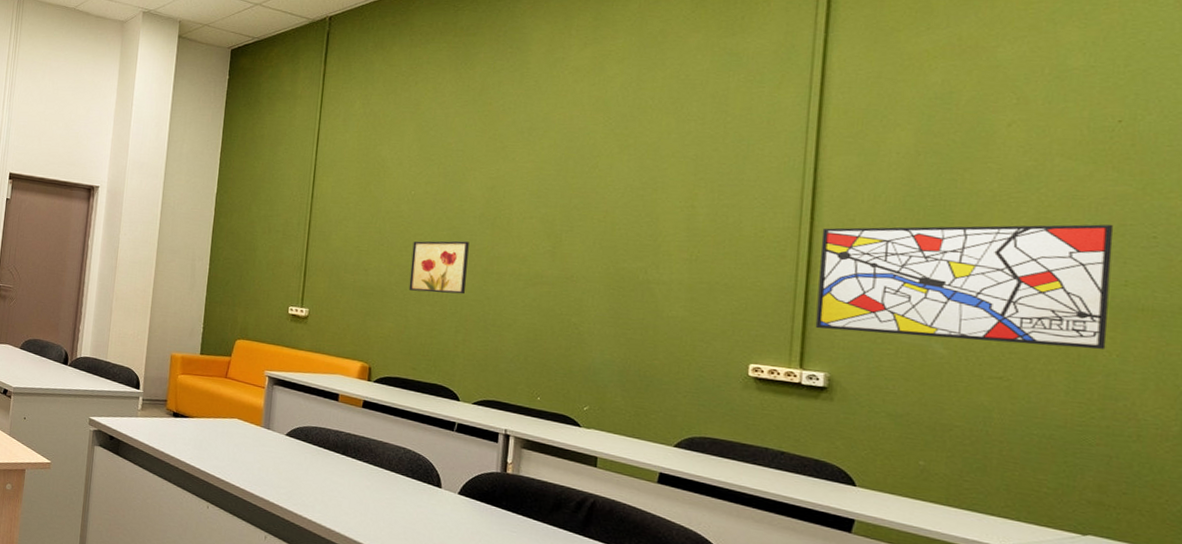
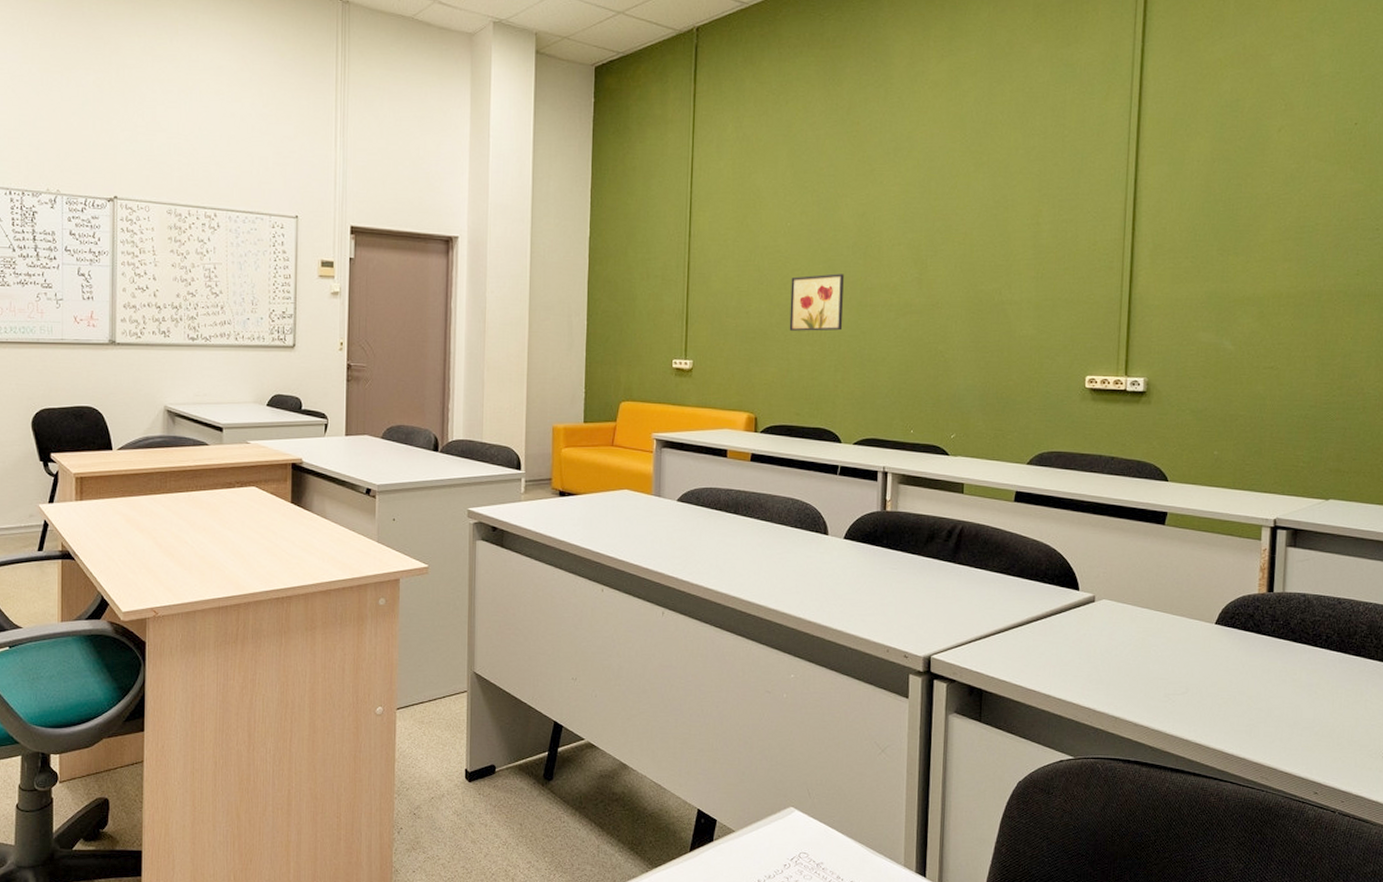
wall art: present [815,224,1114,350] -> none [1136,220,1351,336]

